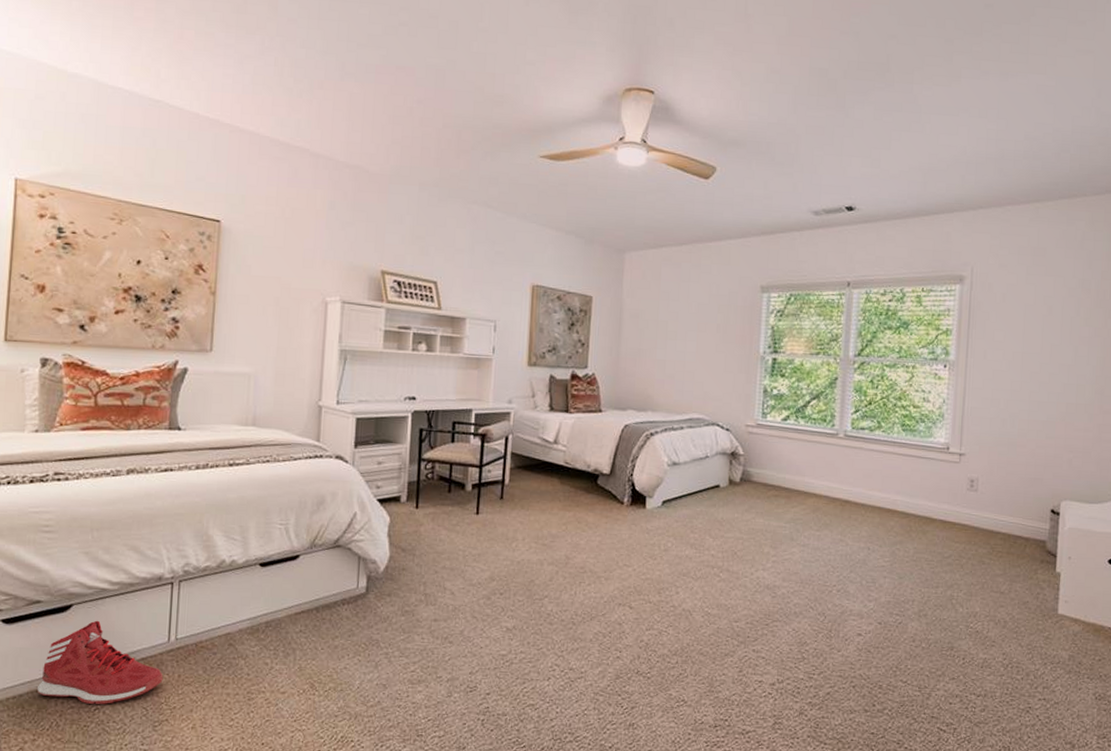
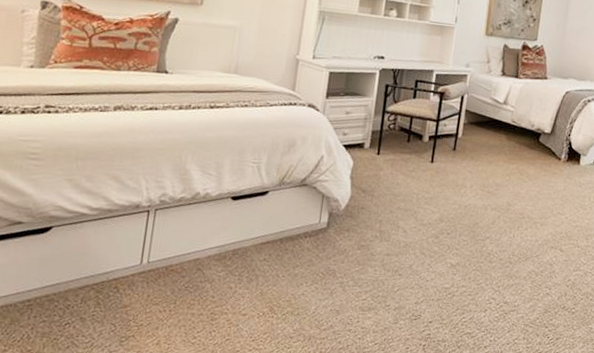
sneaker: present [37,620,164,704] -> none [12,242,134,320]

